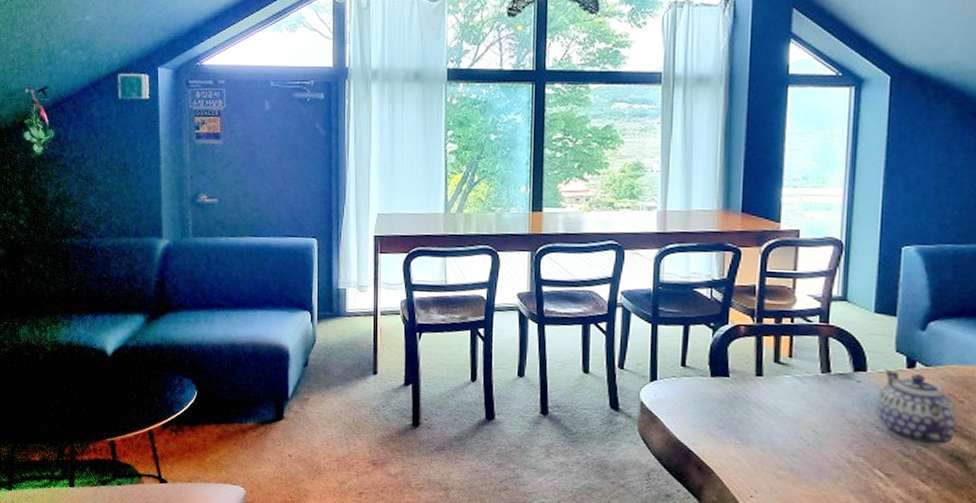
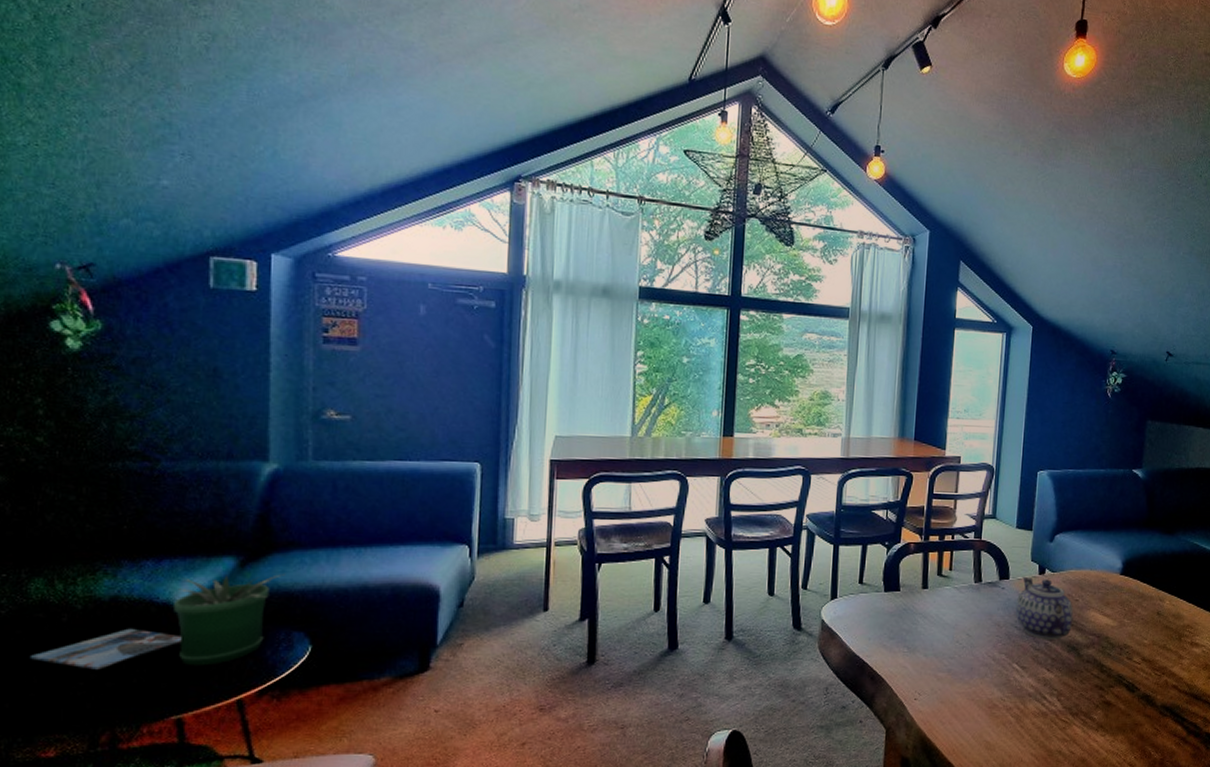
magazine: none [22,367,111,398] -> present [29,628,182,670]
planter: none [105,329,176,401] -> present [174,574,284,666]

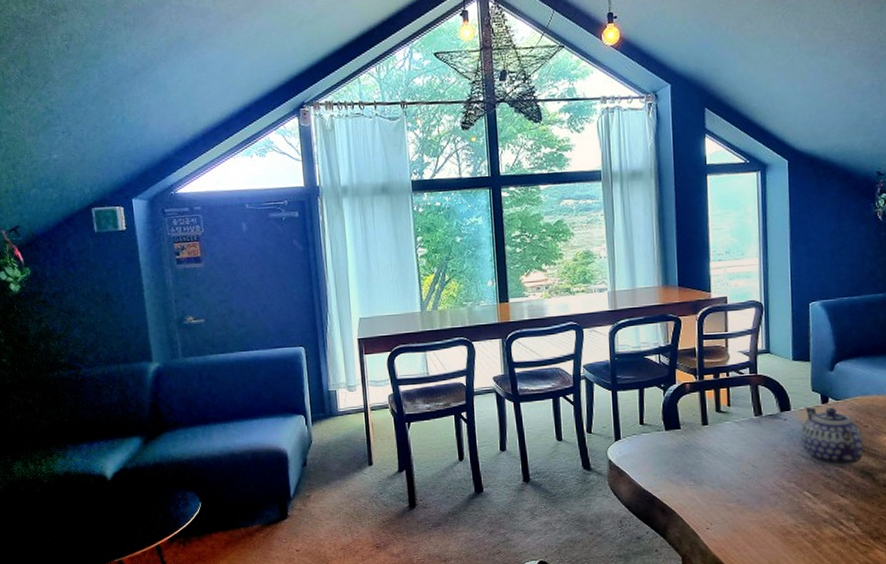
magazine: present [29,628,182,670] -> none [21,495,114,527]
planter: present [174,574,284,666] -> none [105,448,175,522]

